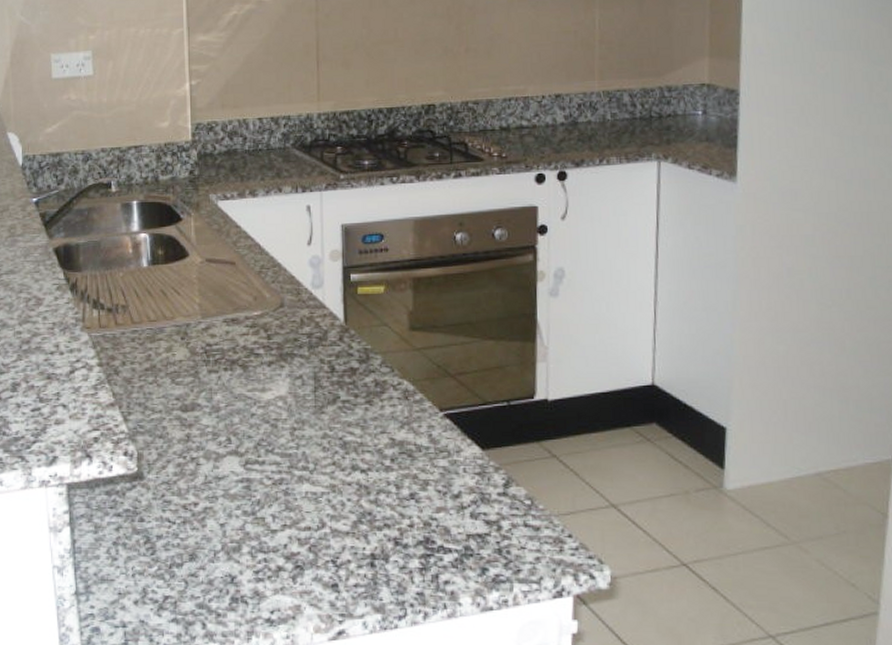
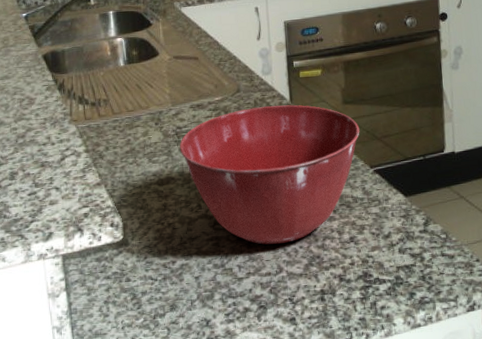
mixing bowl: none [208,327,429,493] -> present [179,105,360,245]

